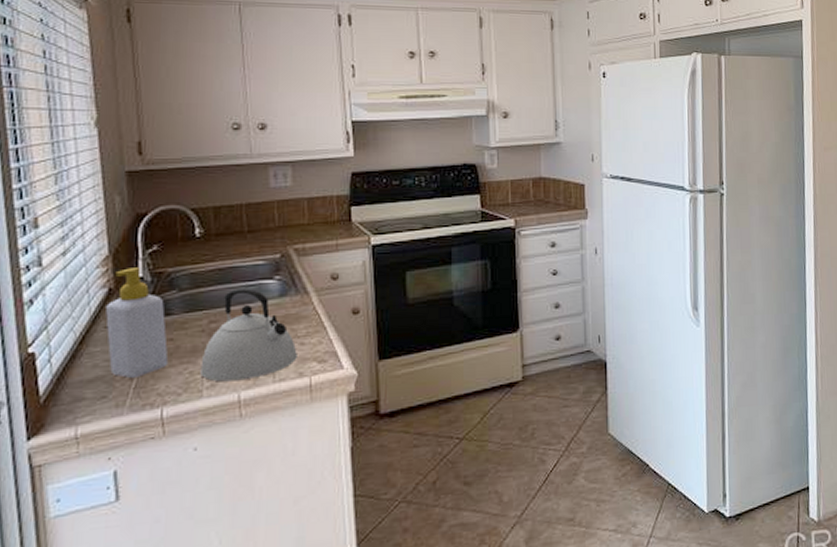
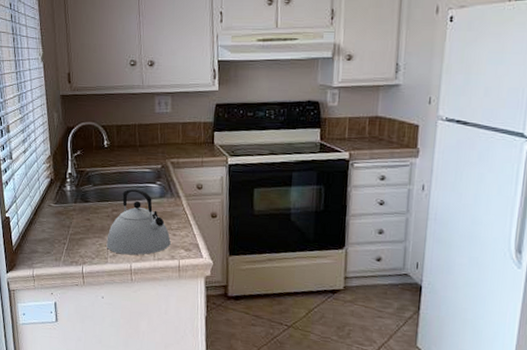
soap bottle: present [106,268,169,378] -> none [49,166,87,243]

